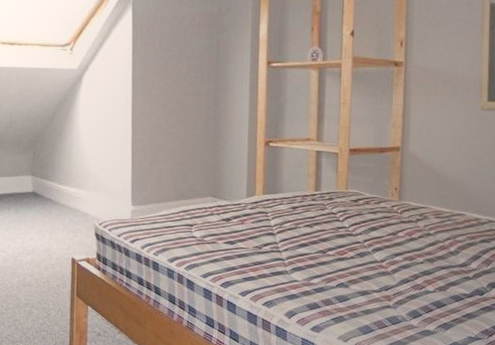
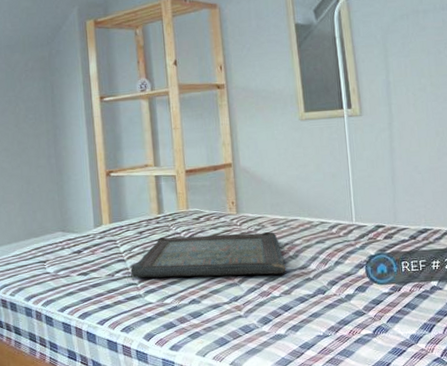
serving tray: none [279,215,445,269] -> present [130,231,286,278]

